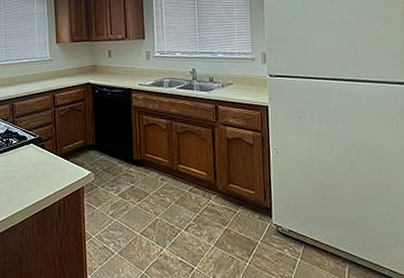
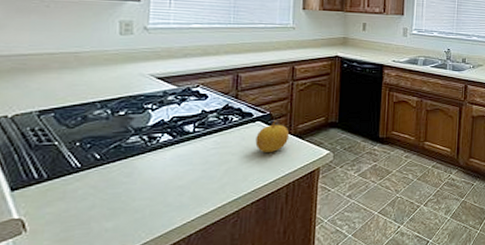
fruit: none [31,142,57,171] -> present [255,120,290,152]

